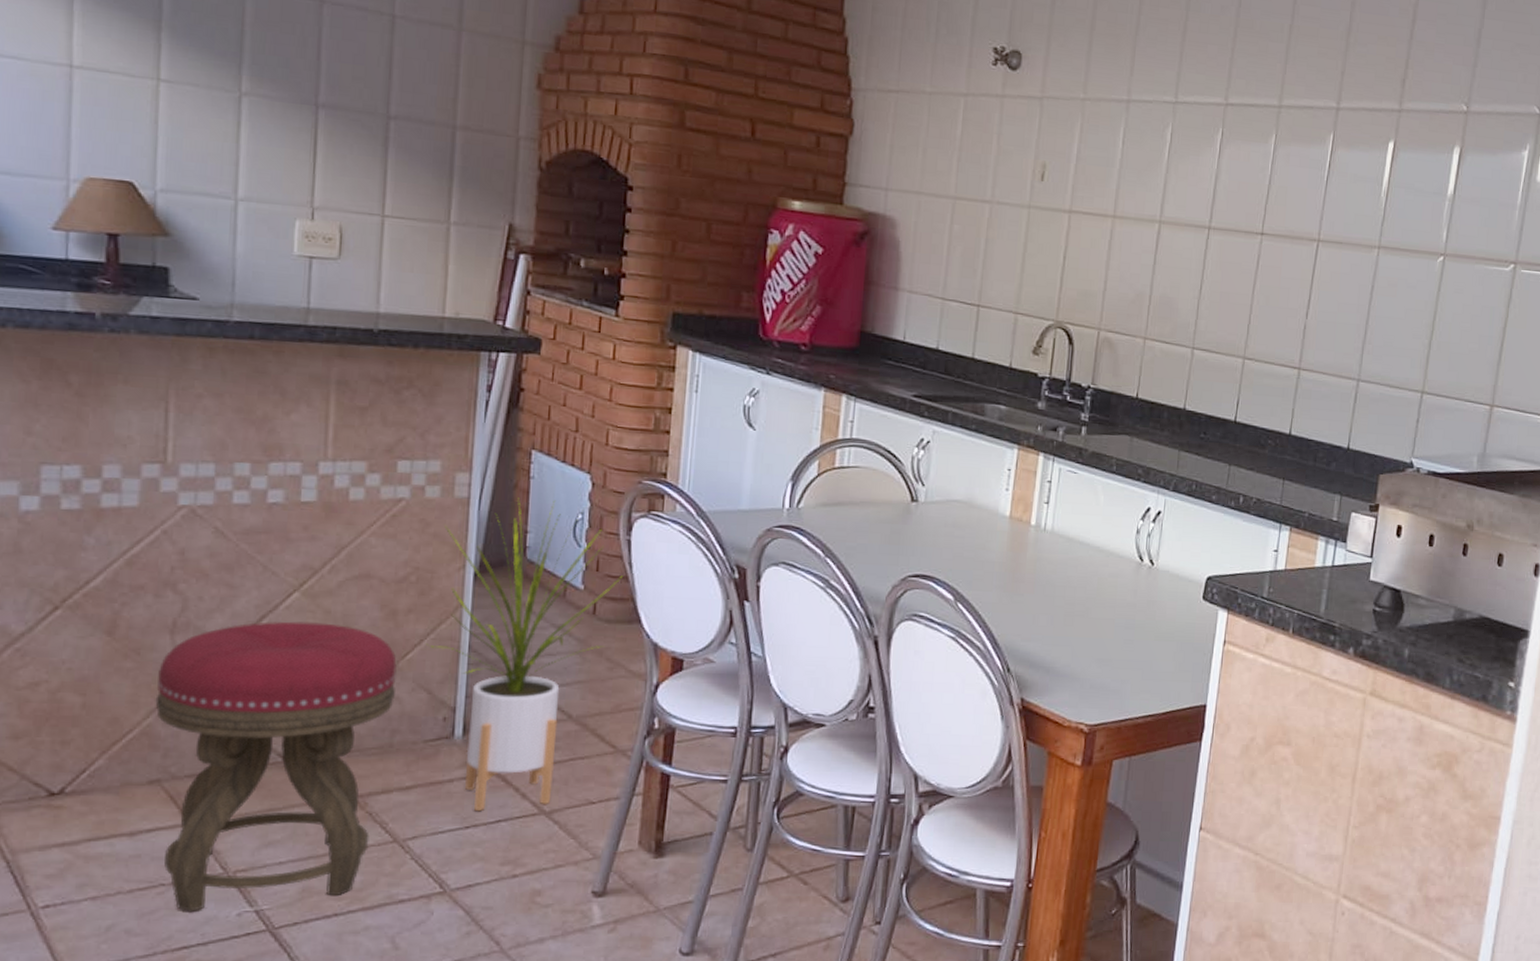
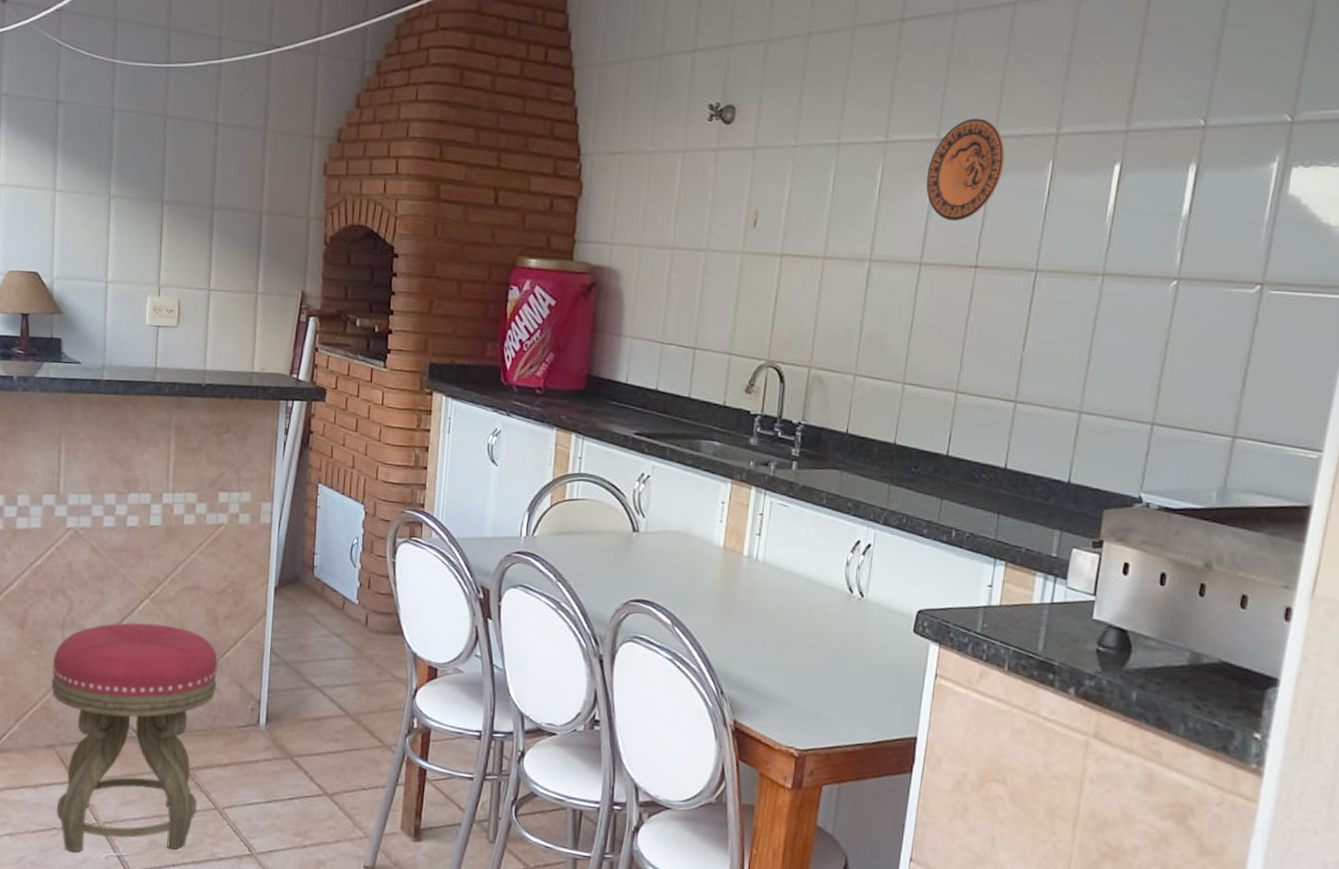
house plant: present [425,498,624,812] -> none [238,524,390,790]
decorative plate: none [1214,85,1289,187] -> present [926,118,1005,221]

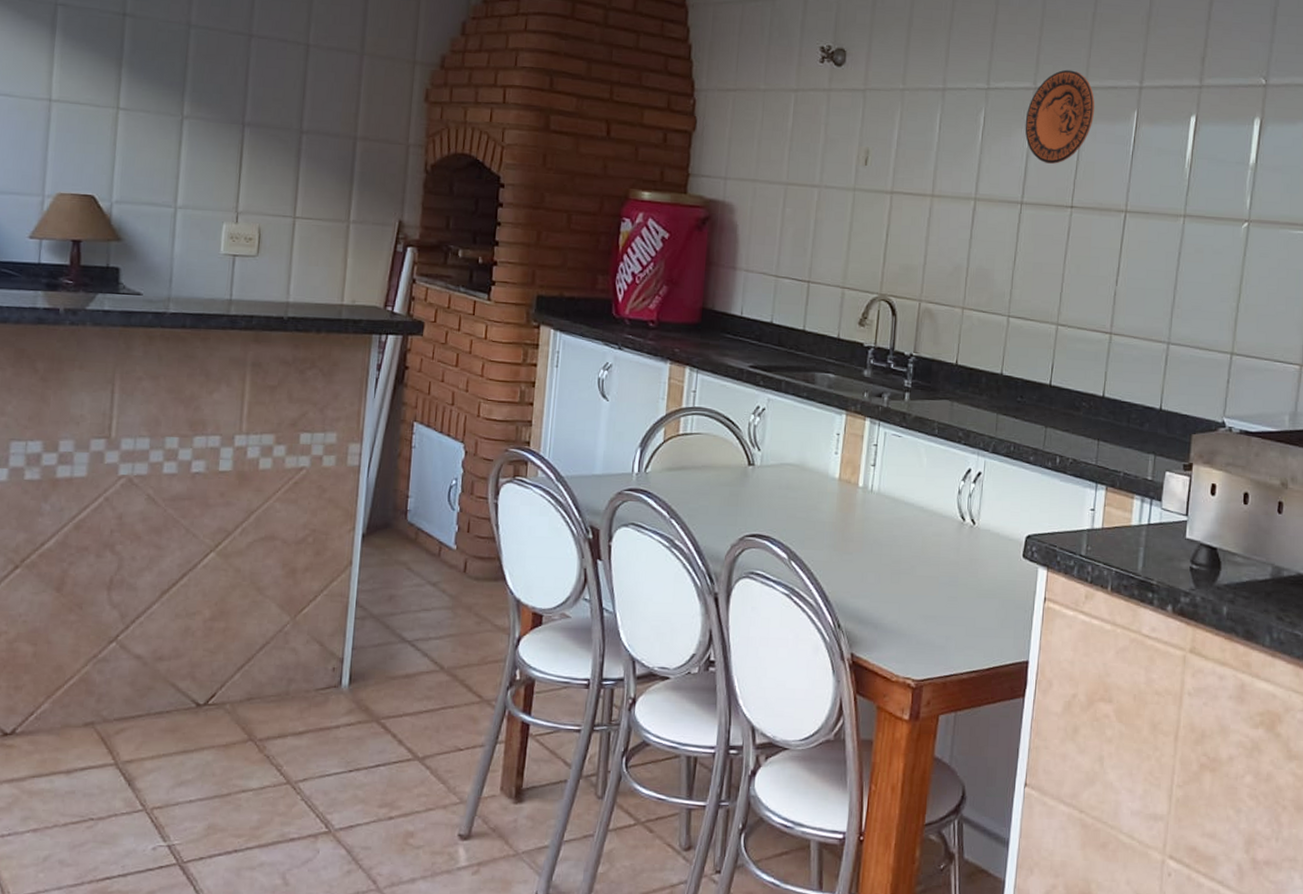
stool: present [51,622,219,852] -> none [92,579,295,845]

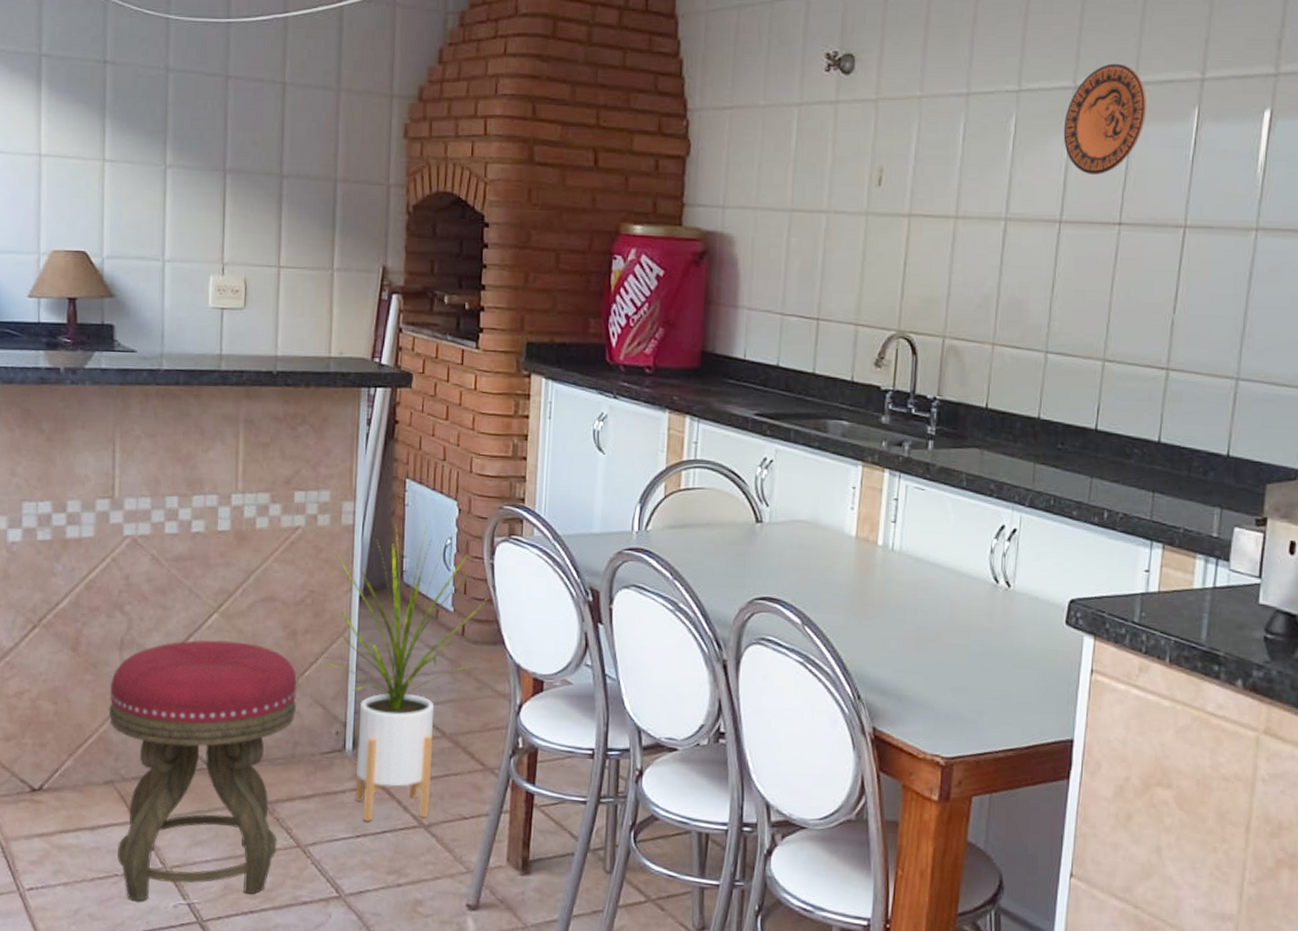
stool: none [92,579,295,845] -> present [108,640,298,901]
house plant: none [319,466,491,757] -> present [320,524,488,822]

